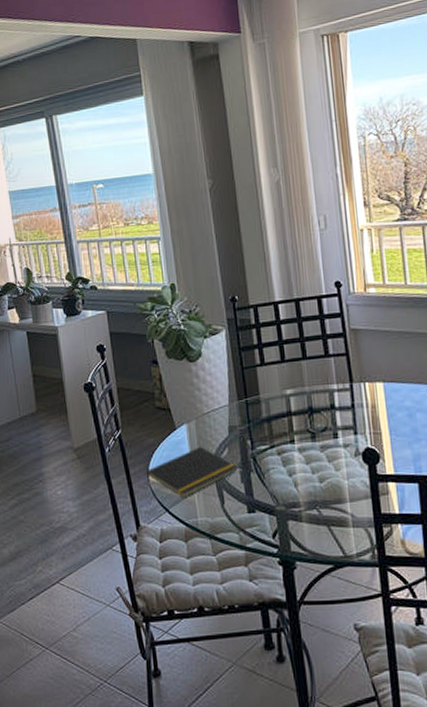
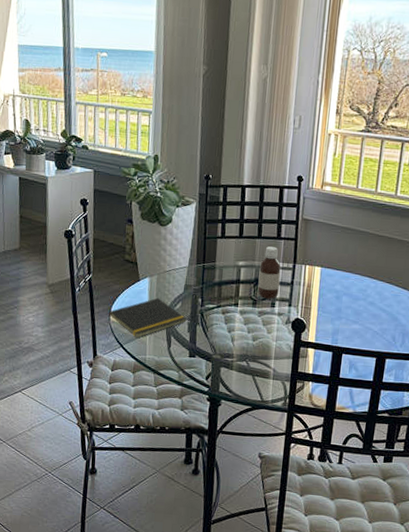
bottle: none [311,367,339,429] -> present [257,246,281,299]

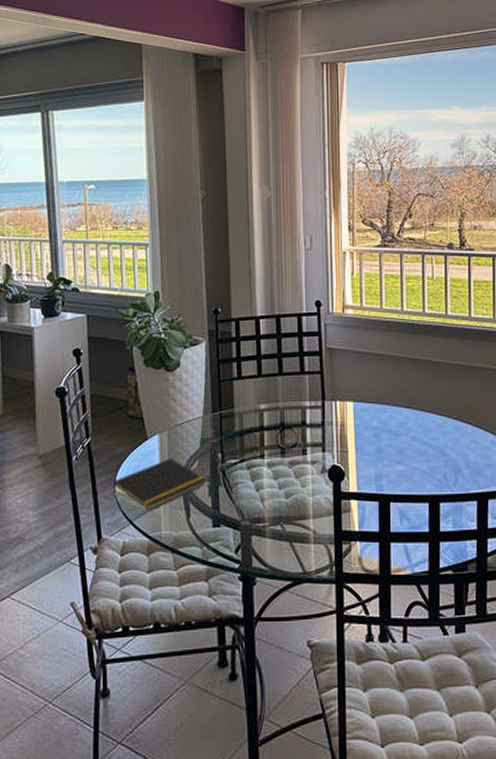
bottle: present [257,246,281,299] -> none [285,384,309,445]

